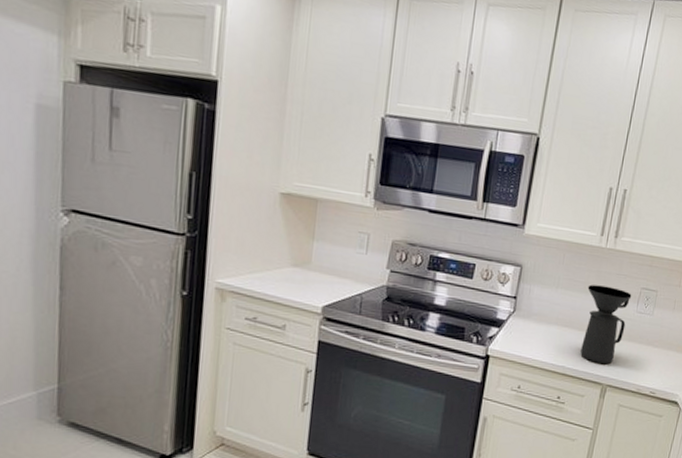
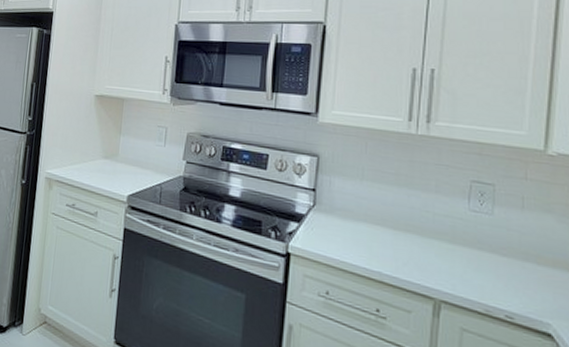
coffee maker: present [580,284,632,365] -> none [399,176,459,274]

